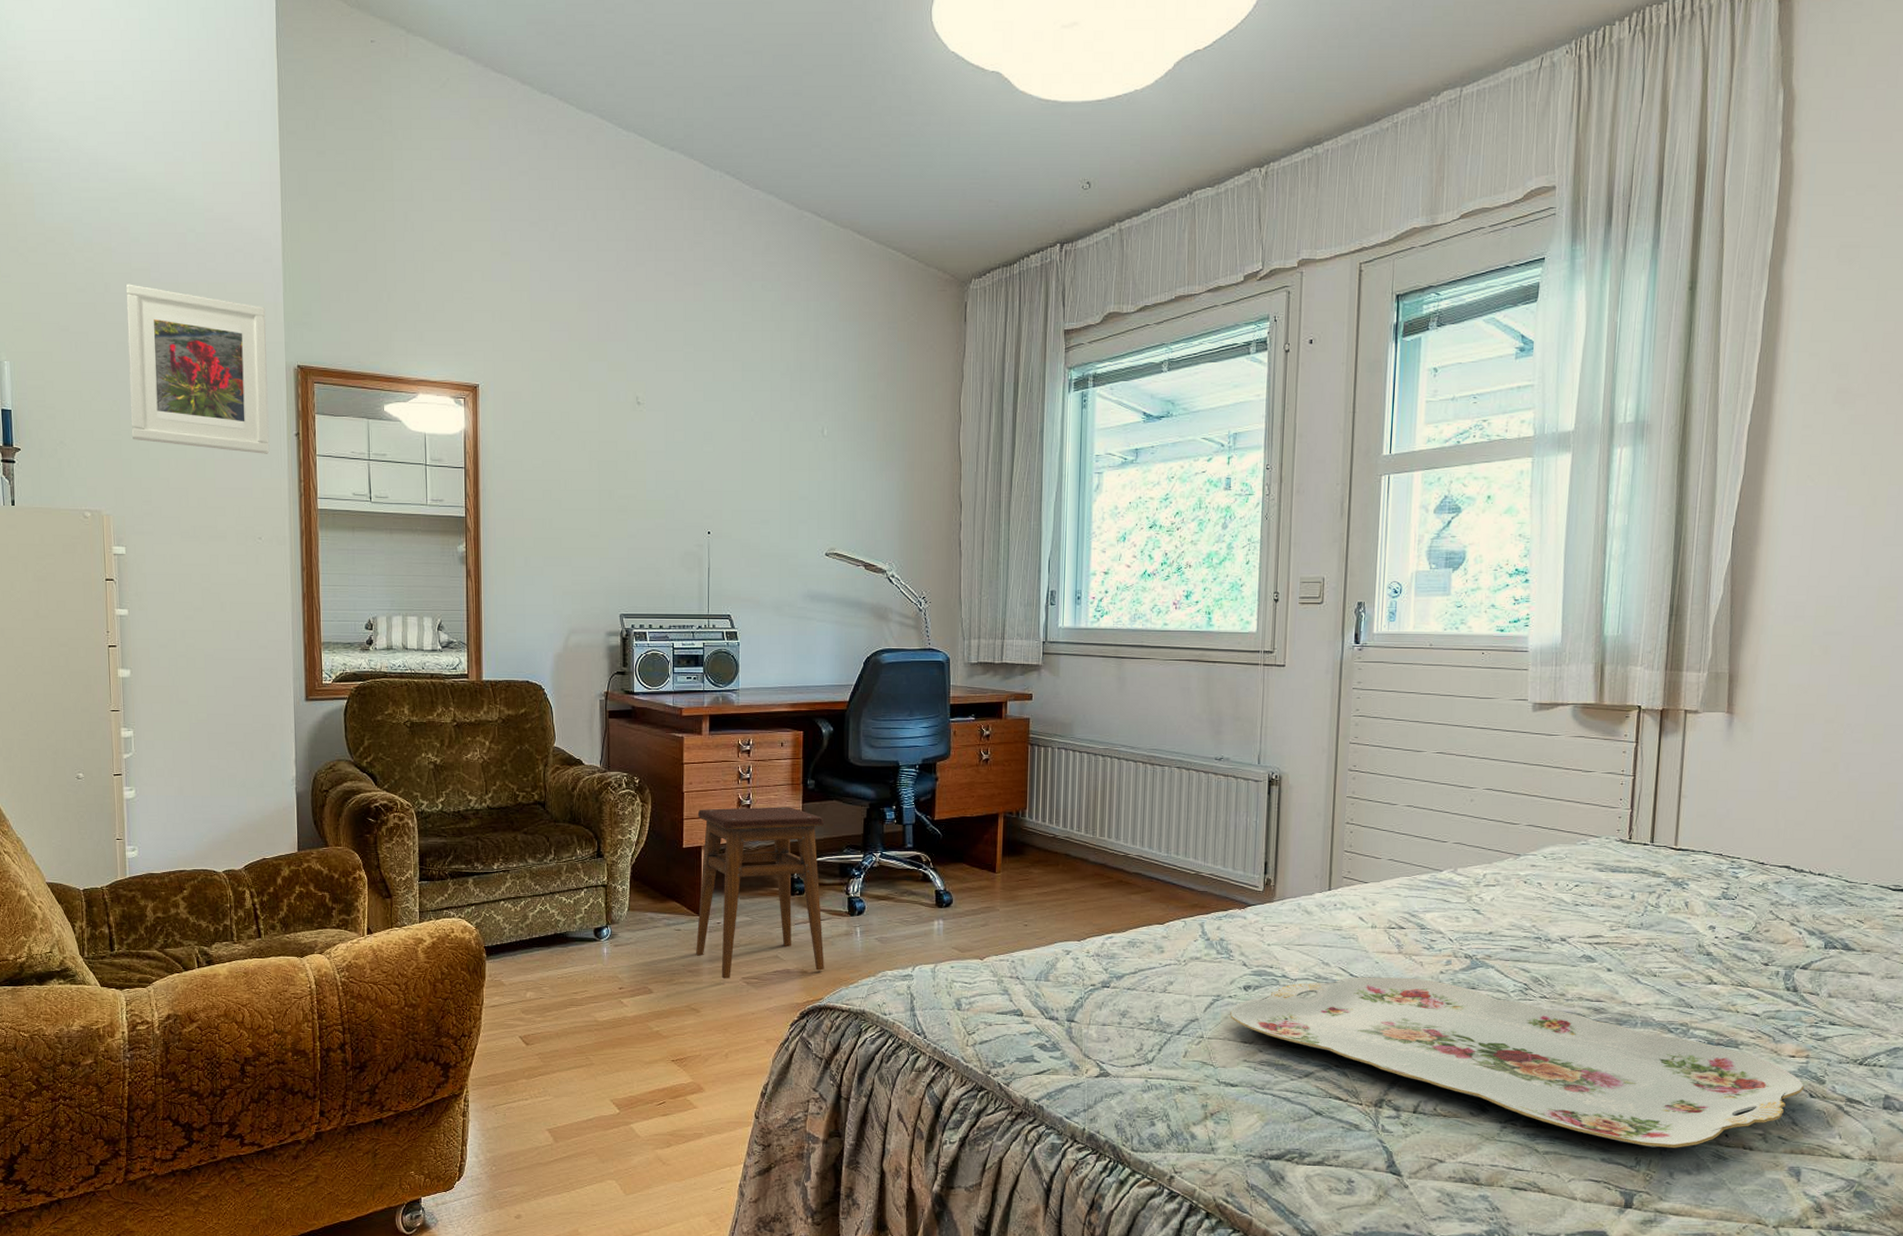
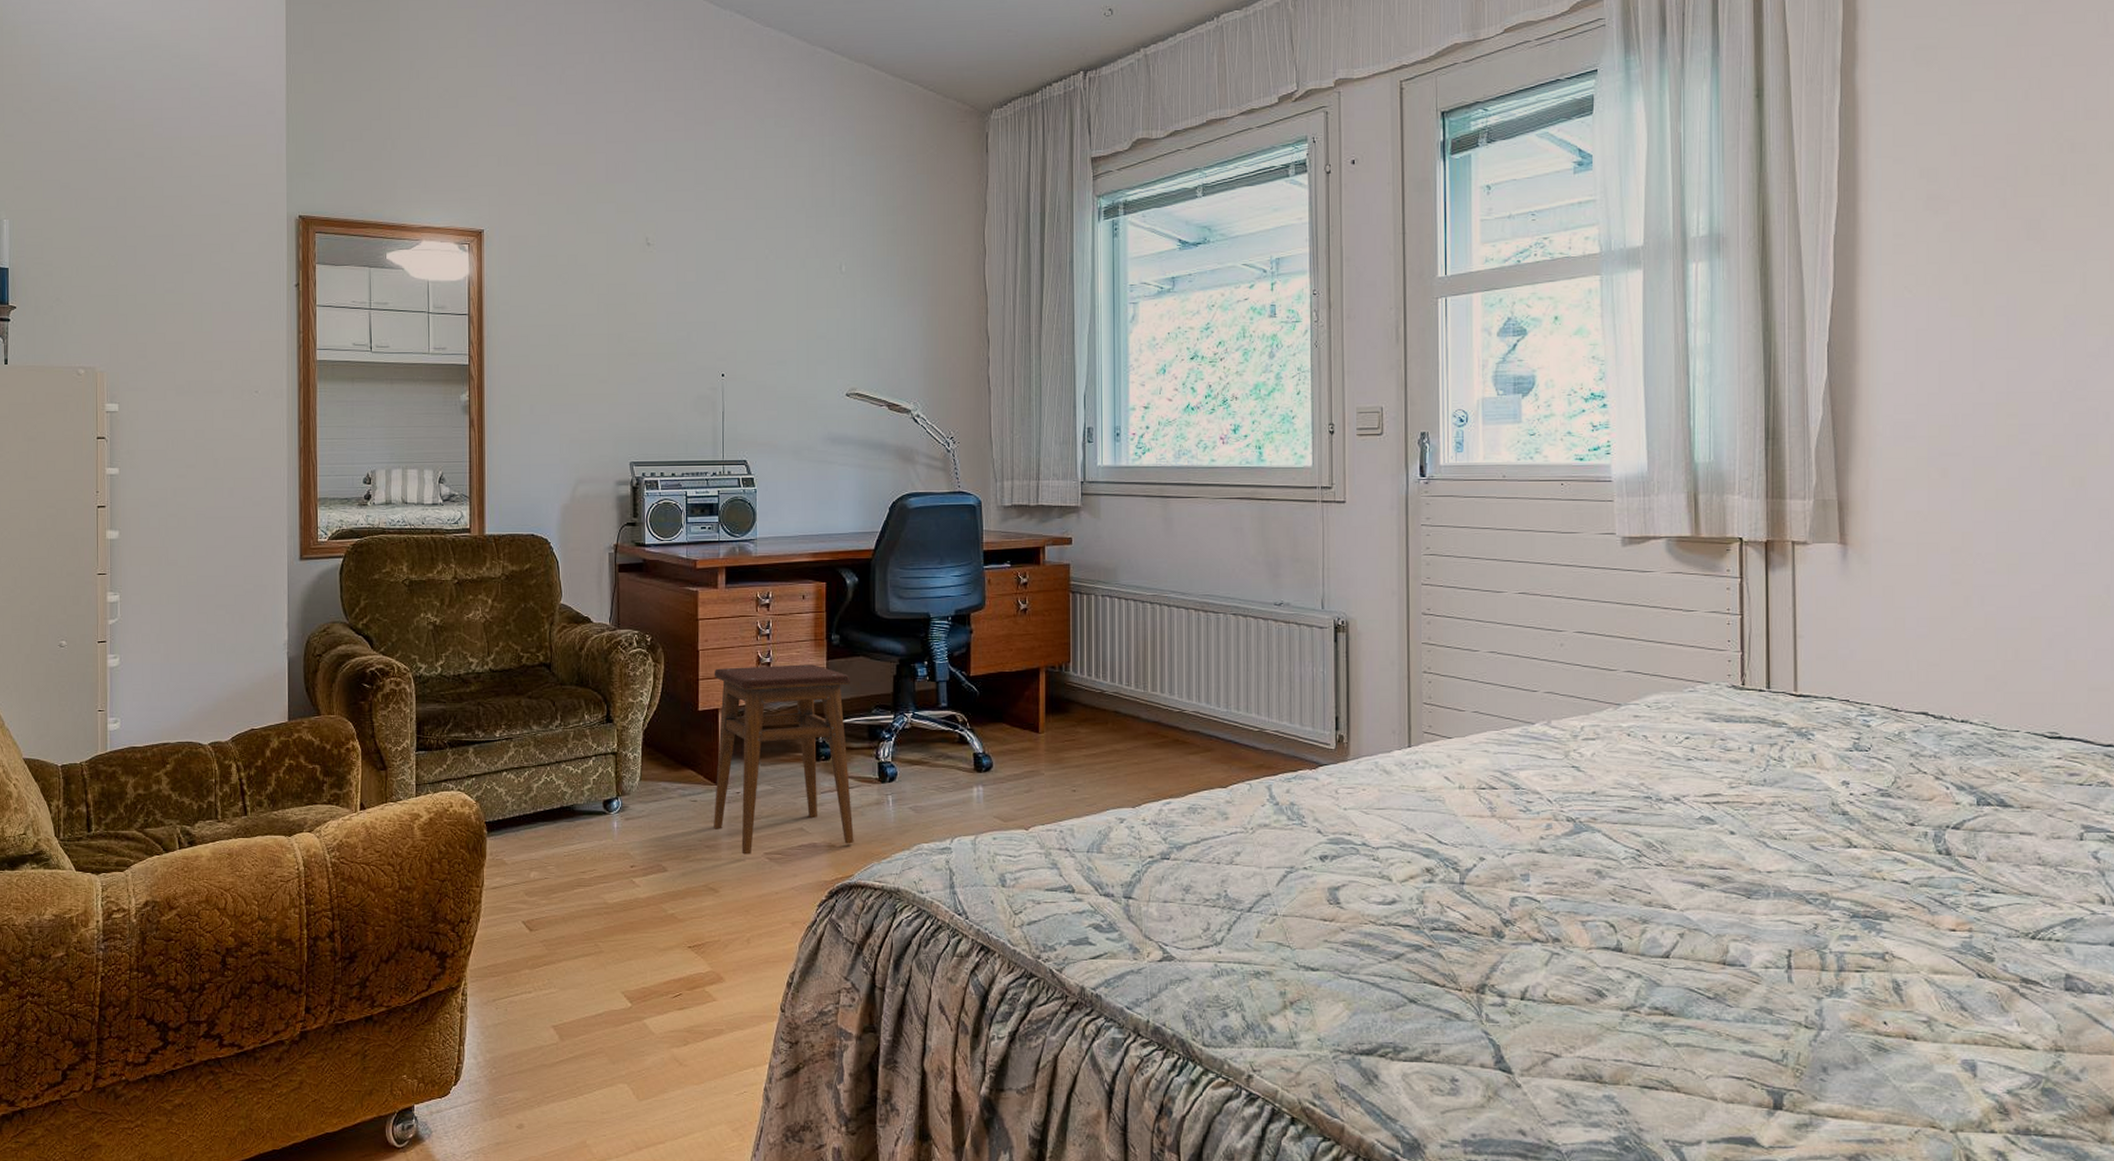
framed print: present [126,284,270,454] -> none [128,139,269,306]
serving tray: present [1230,977,1804,1148] -> none [1306,844,1970,1038]

